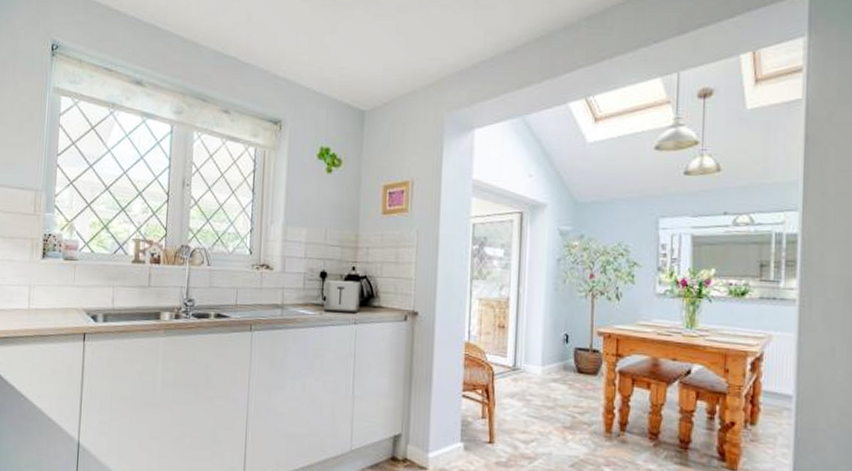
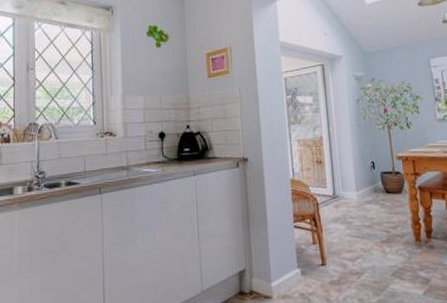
toaster: present [321,279,362,315] -> none [162,137,198,169]

